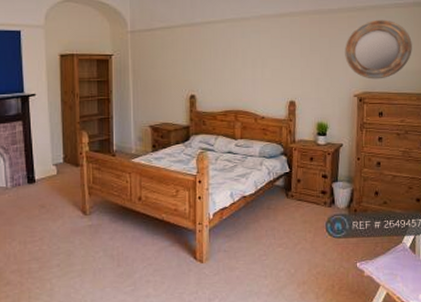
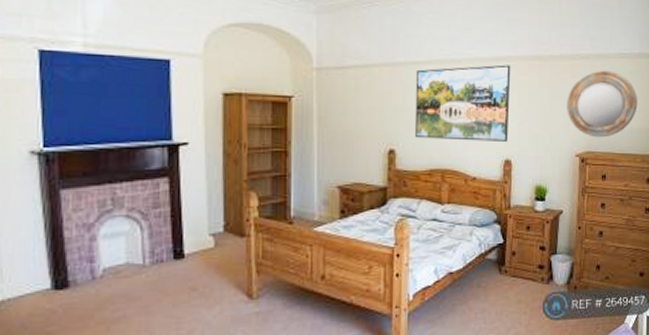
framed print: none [211,20,294,86] -> present [415,65,511,142]

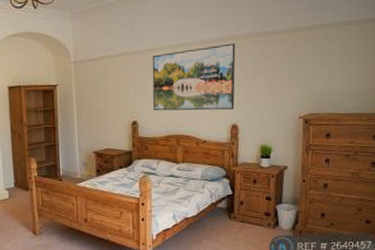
home mirror: present [566,70,637,138] -> none [290,38,363,101]

